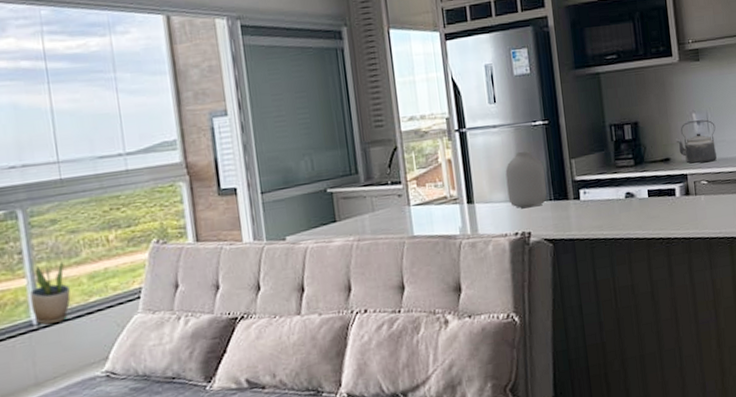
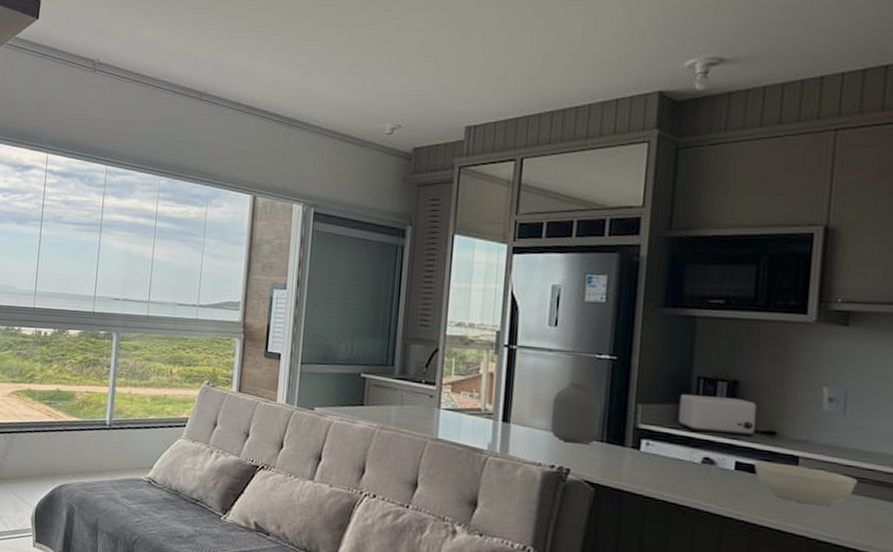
potted plant: present [30,260,71,325] -> none [107,379,137,428]
toaster: none [600,136,656,173] -> present [678,394,757,437]
bowl: none [659,180,726,212] -> present [753,461,859,506]
kettle: present [675,119,717,164] -> none [790,395,857,451]

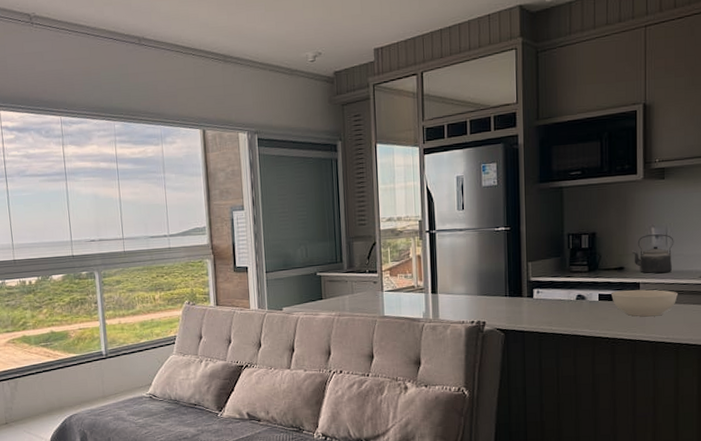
vase: present [550,382,602,445] -> none [467,253,504,301]
toaster: present [678,394,757,437] -> none [557,246,610,277]
kettle: none [790,395,857,451] -> present [631,234,674,274]

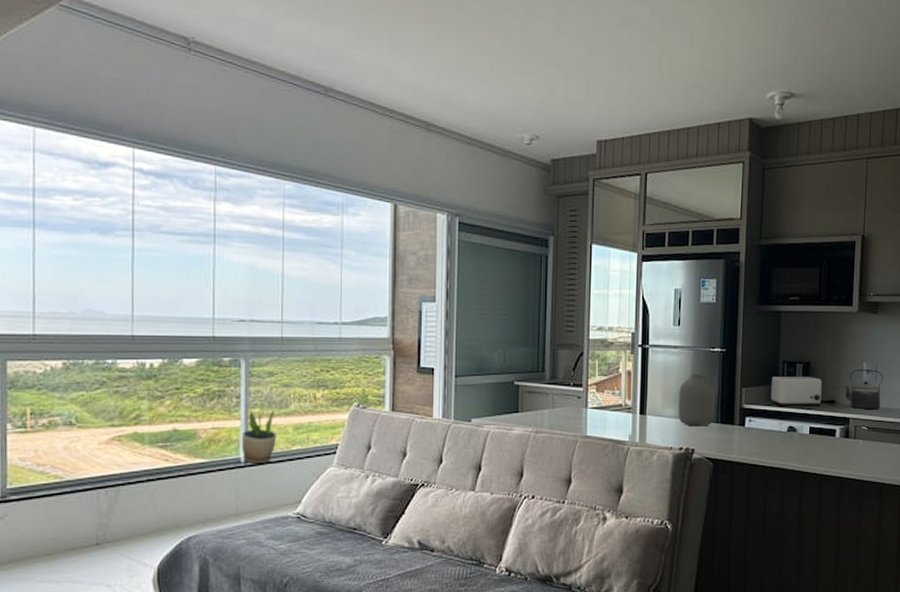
potted plant: none [101,310,128,356] -> present [241,409,276,464]
vase: none [467,253,504,301] -> present [678,374,716,427]
toaster: none [557,246,610,277] -> present [770,377,823,407]
bowl: present [610,289,679,317] -> none [821,424,885,454]

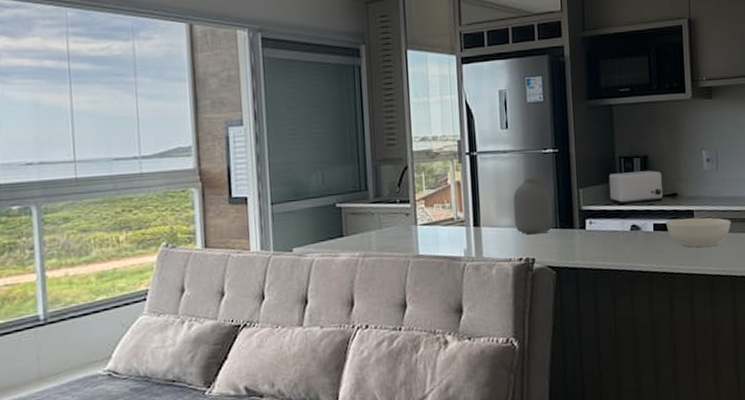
potted plant: present [241,409,276,464] -> none [38,258,78,321]
bowl: none [821,424,885,454] -> present [665,217,732,248]
kettle: present [843,369,884,410] -> none [684,157,725,201]

